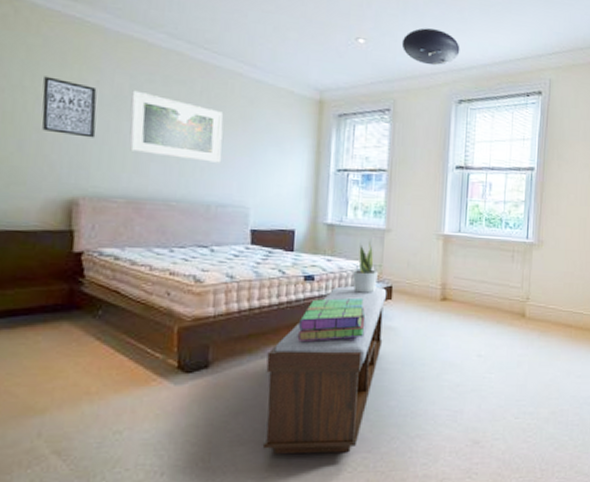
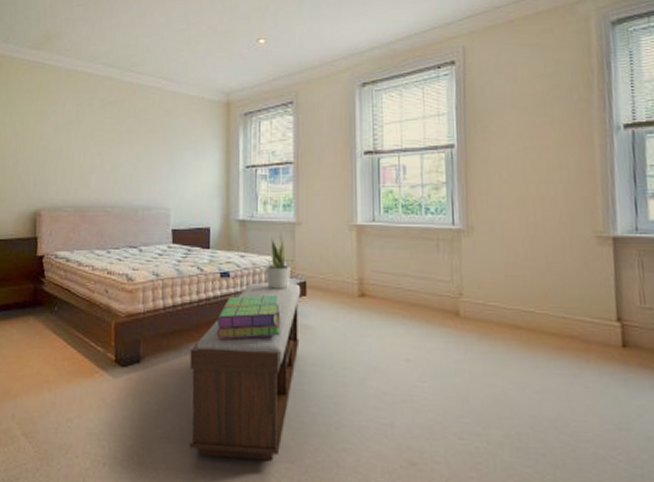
wall art: present [41,76,97,138] -> none [16,112,53,158]
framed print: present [129,90,224,163] -> none [76,115,147,170]
ceiling light: present [401,28,460,66] -> none [300,17,360,53]

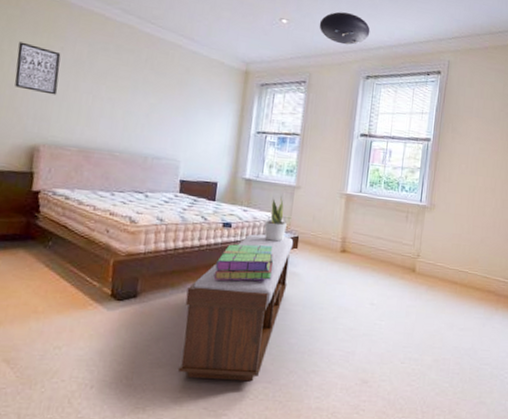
wall art: none [16,112,53,158] -> present [15,41,61,95]
ceiling light: none [300,17,360,53] -> present [319,12,370,45]

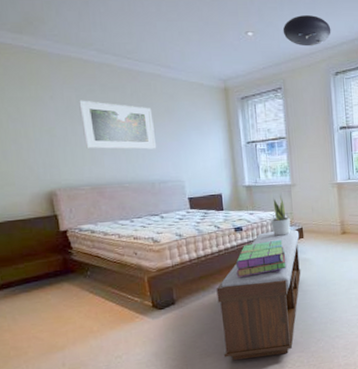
wall art: present [15,41,61,95] -> none [10,98,59,143]
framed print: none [84,56,163,121] -> present [79,100,157,150]

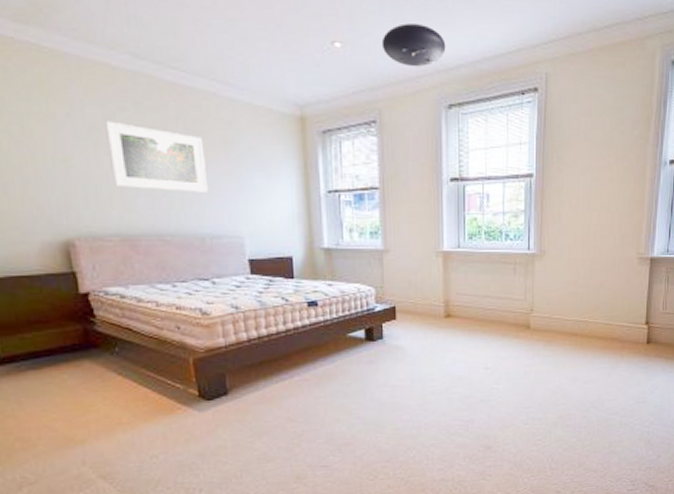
bench: present [216,230,301,360] -> none [281,308,391,468]
stack of books: present [236,239,287,277] -> none [308,319,373,365]
potted plant: present [271,196,291,236] -> none [355,264,380,315]

